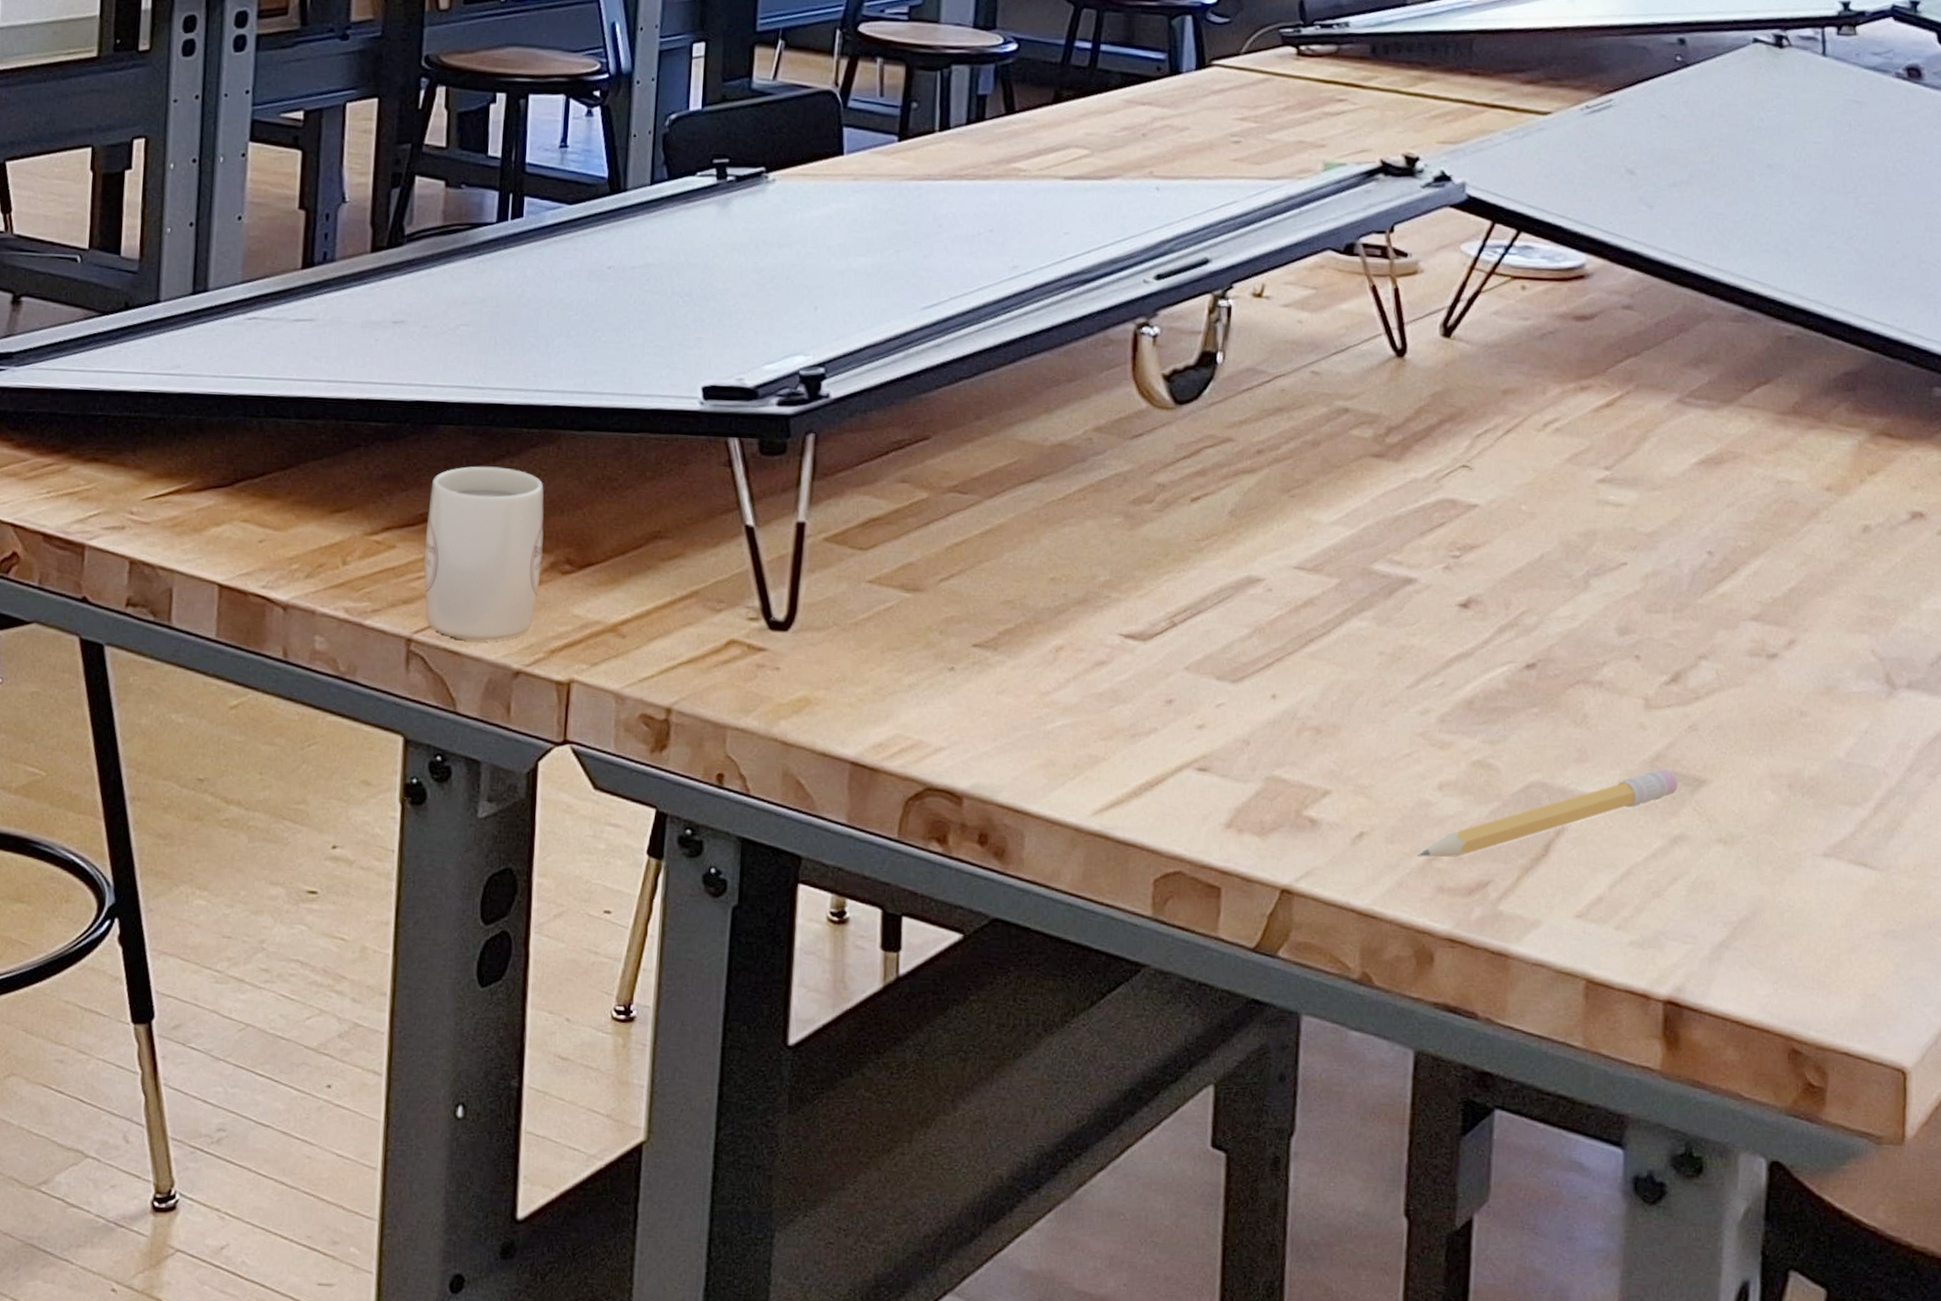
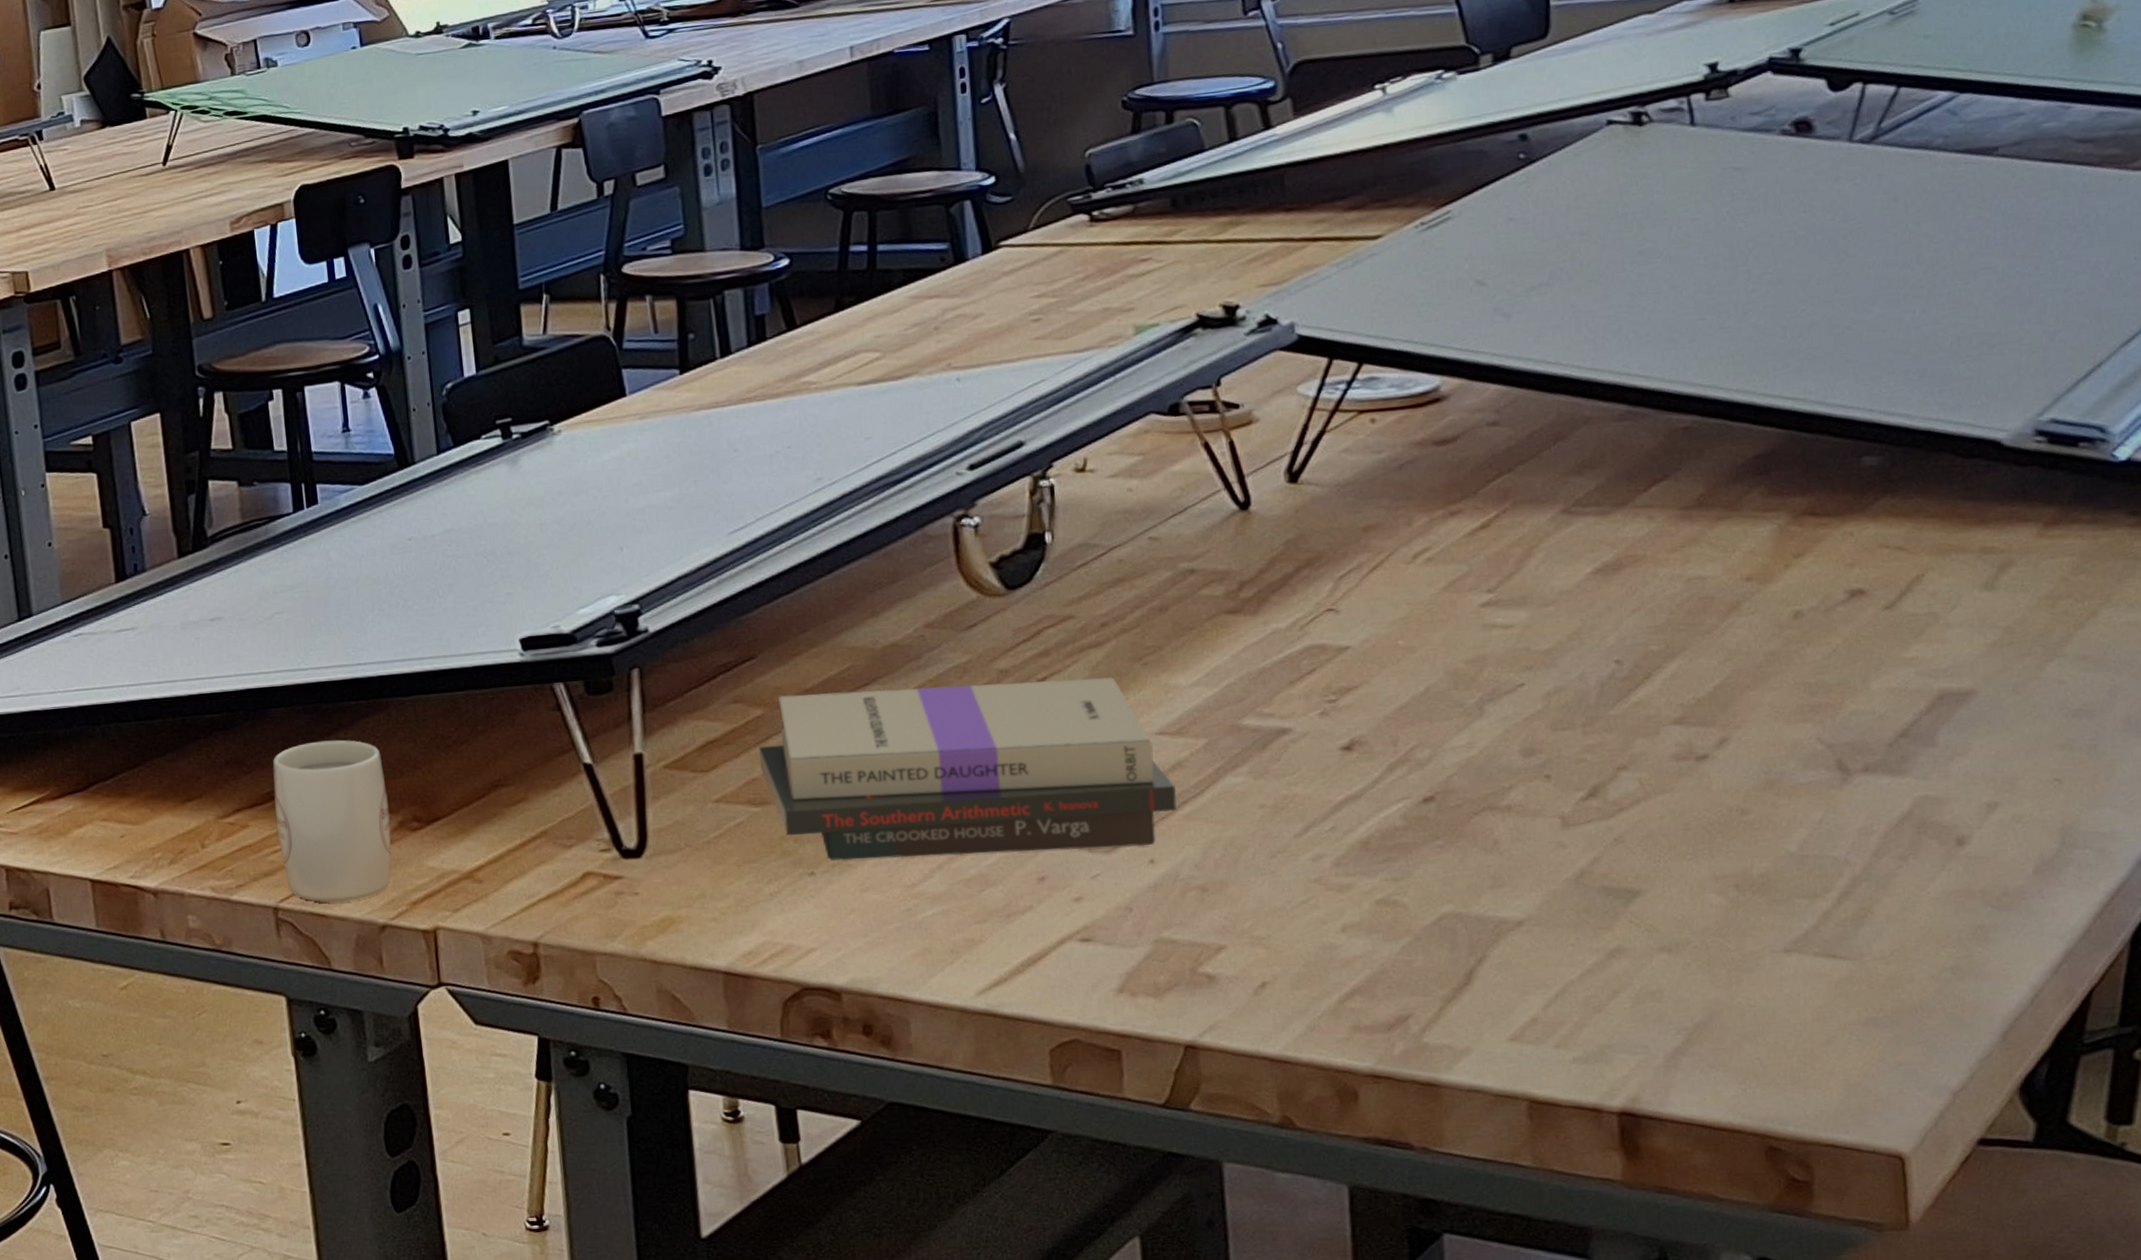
books: none [918,481,1305,680] -> present [759,676,1177,861]
pencil: present [1417,769,1679,858] -> none [1327,885,1609,999]

